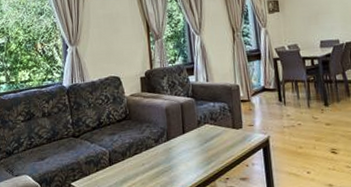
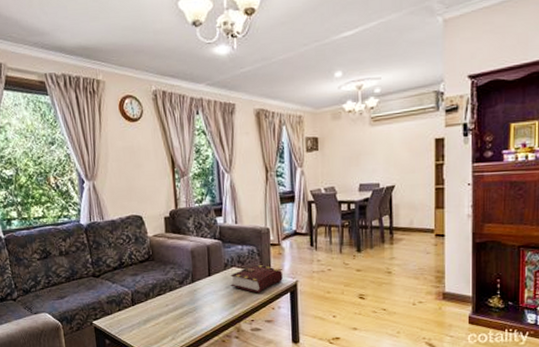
book: none [203,121,255,150] -> present [230,264,283,293]

